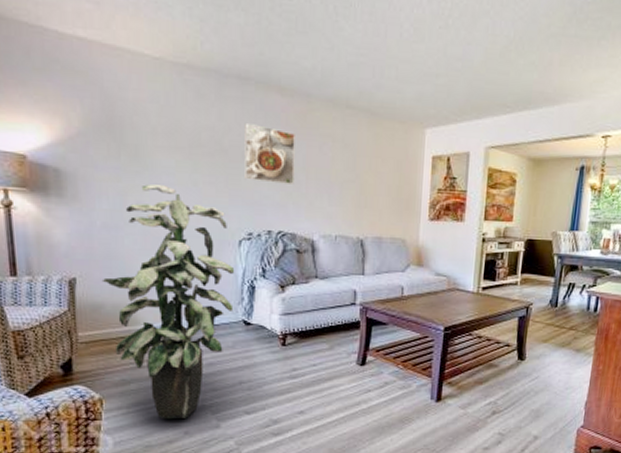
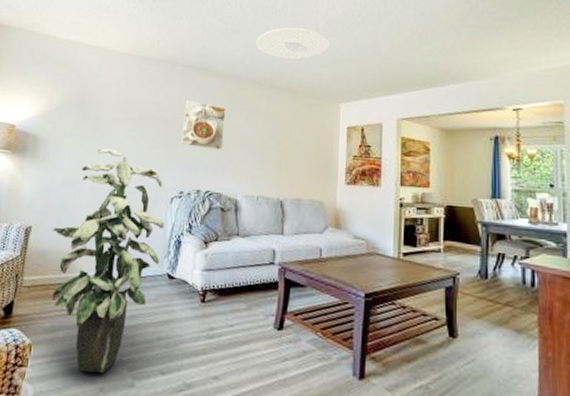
ceiling light: none [326,29,415,73] -> present [255,28,330,59]

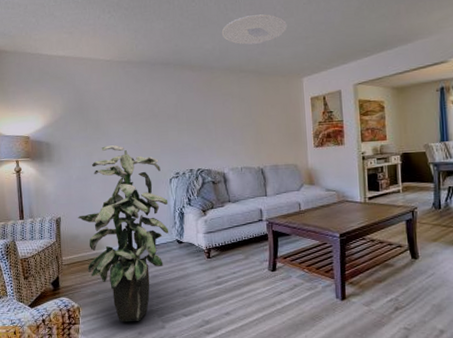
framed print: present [181,99,226,151] -> none [168,93,207,134]

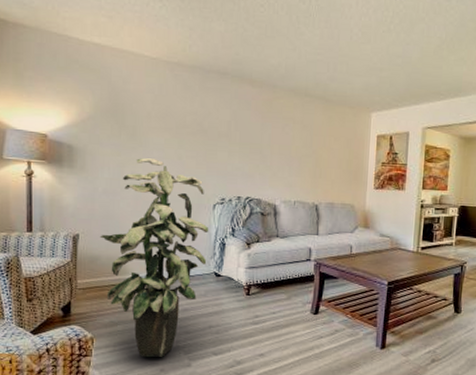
ceiling light: present [221,14,287,45] -> none [290,34,363,68]

